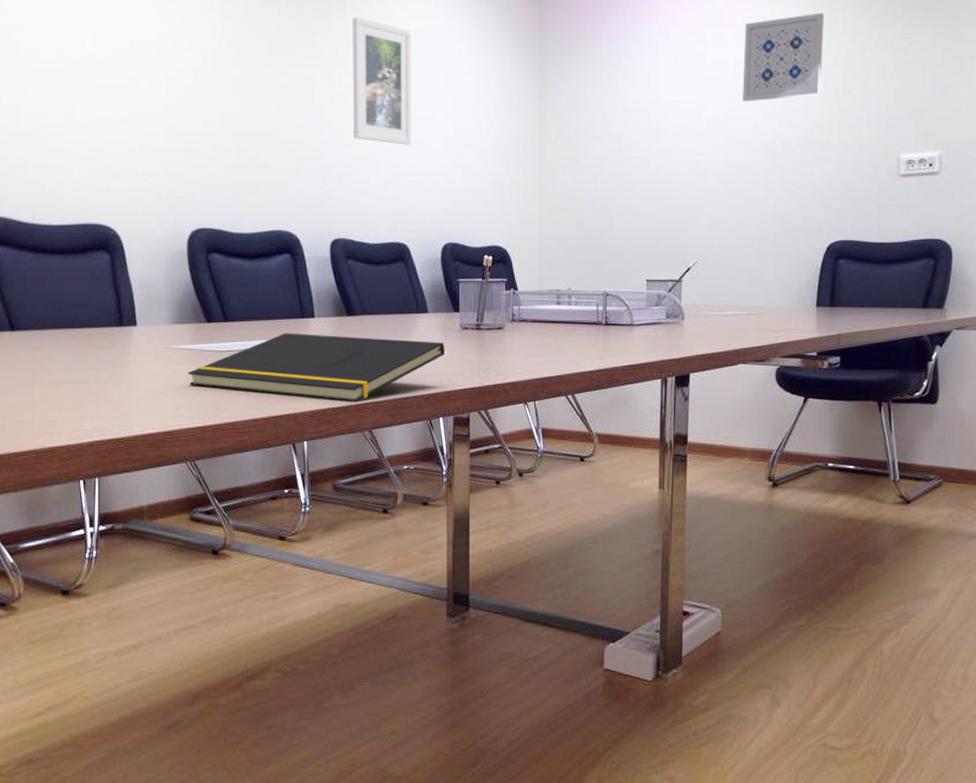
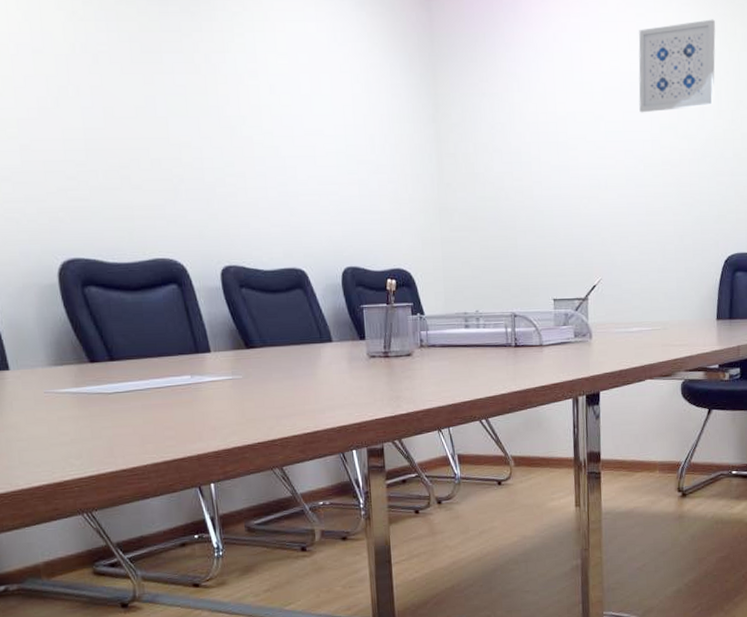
notepad: present [187,333,445,403] -> none [73,369,353,440]
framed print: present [352,17,412,145] -> none [224,18,301,162]

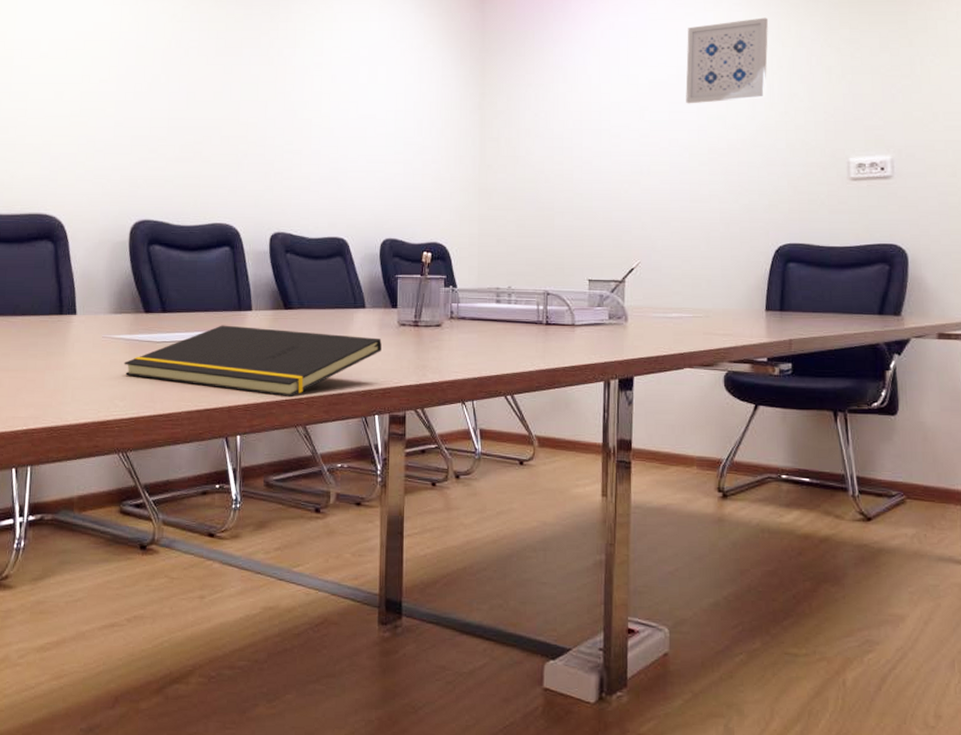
notepad: none [73,369,353,440] -> present [123,325,382,398]

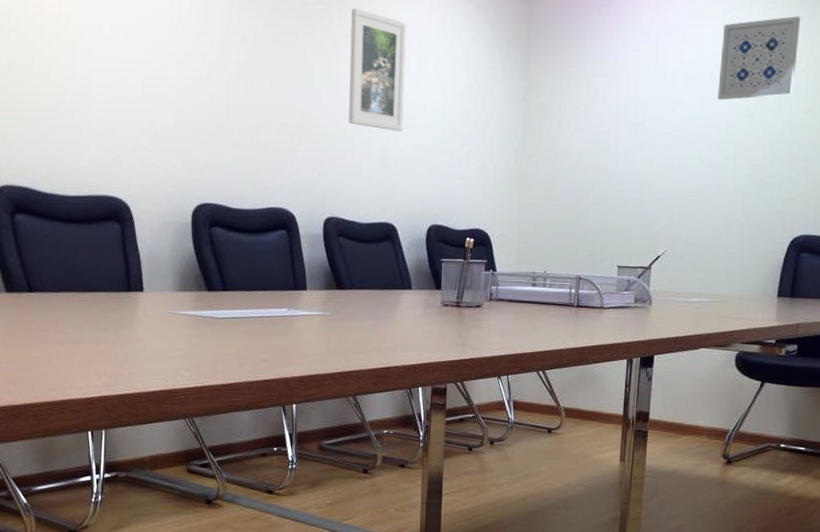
notepad: present [123,325,382,398] -> none [188,303,426,370]
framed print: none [296,19,355,142] -> present [349,8,407,131]

